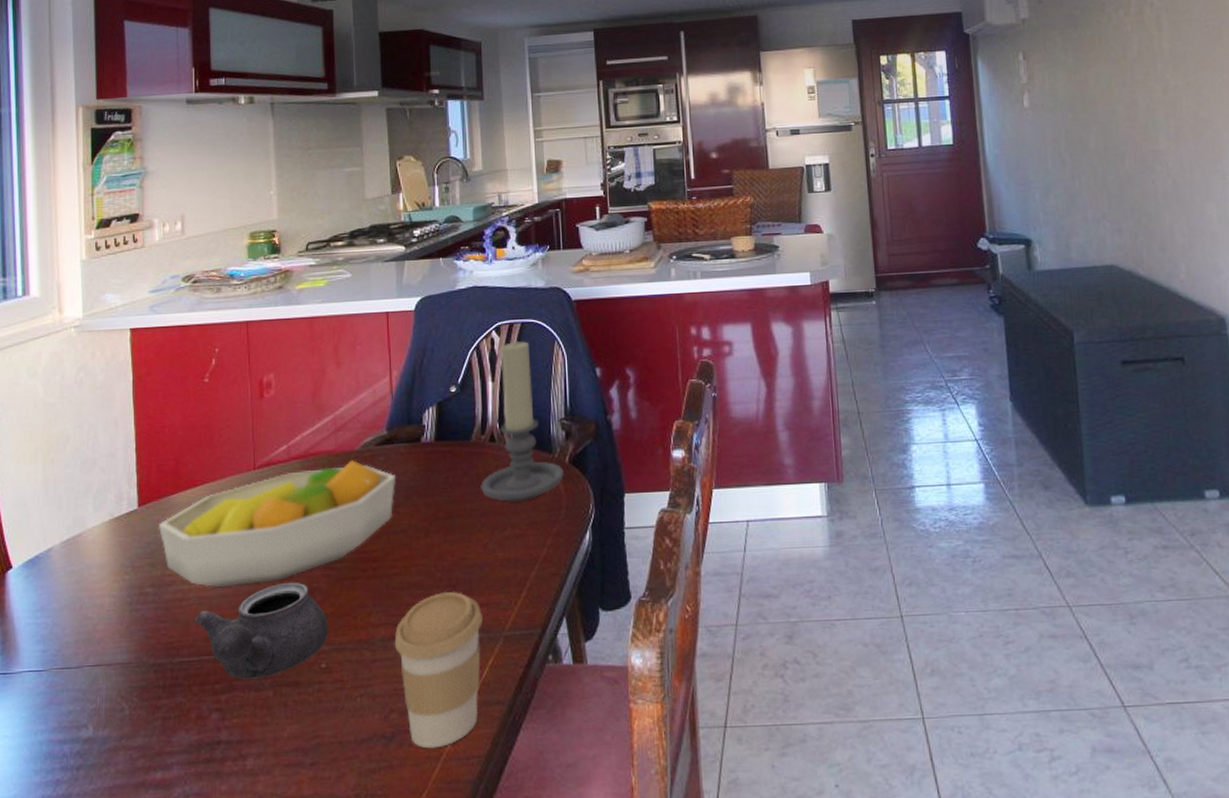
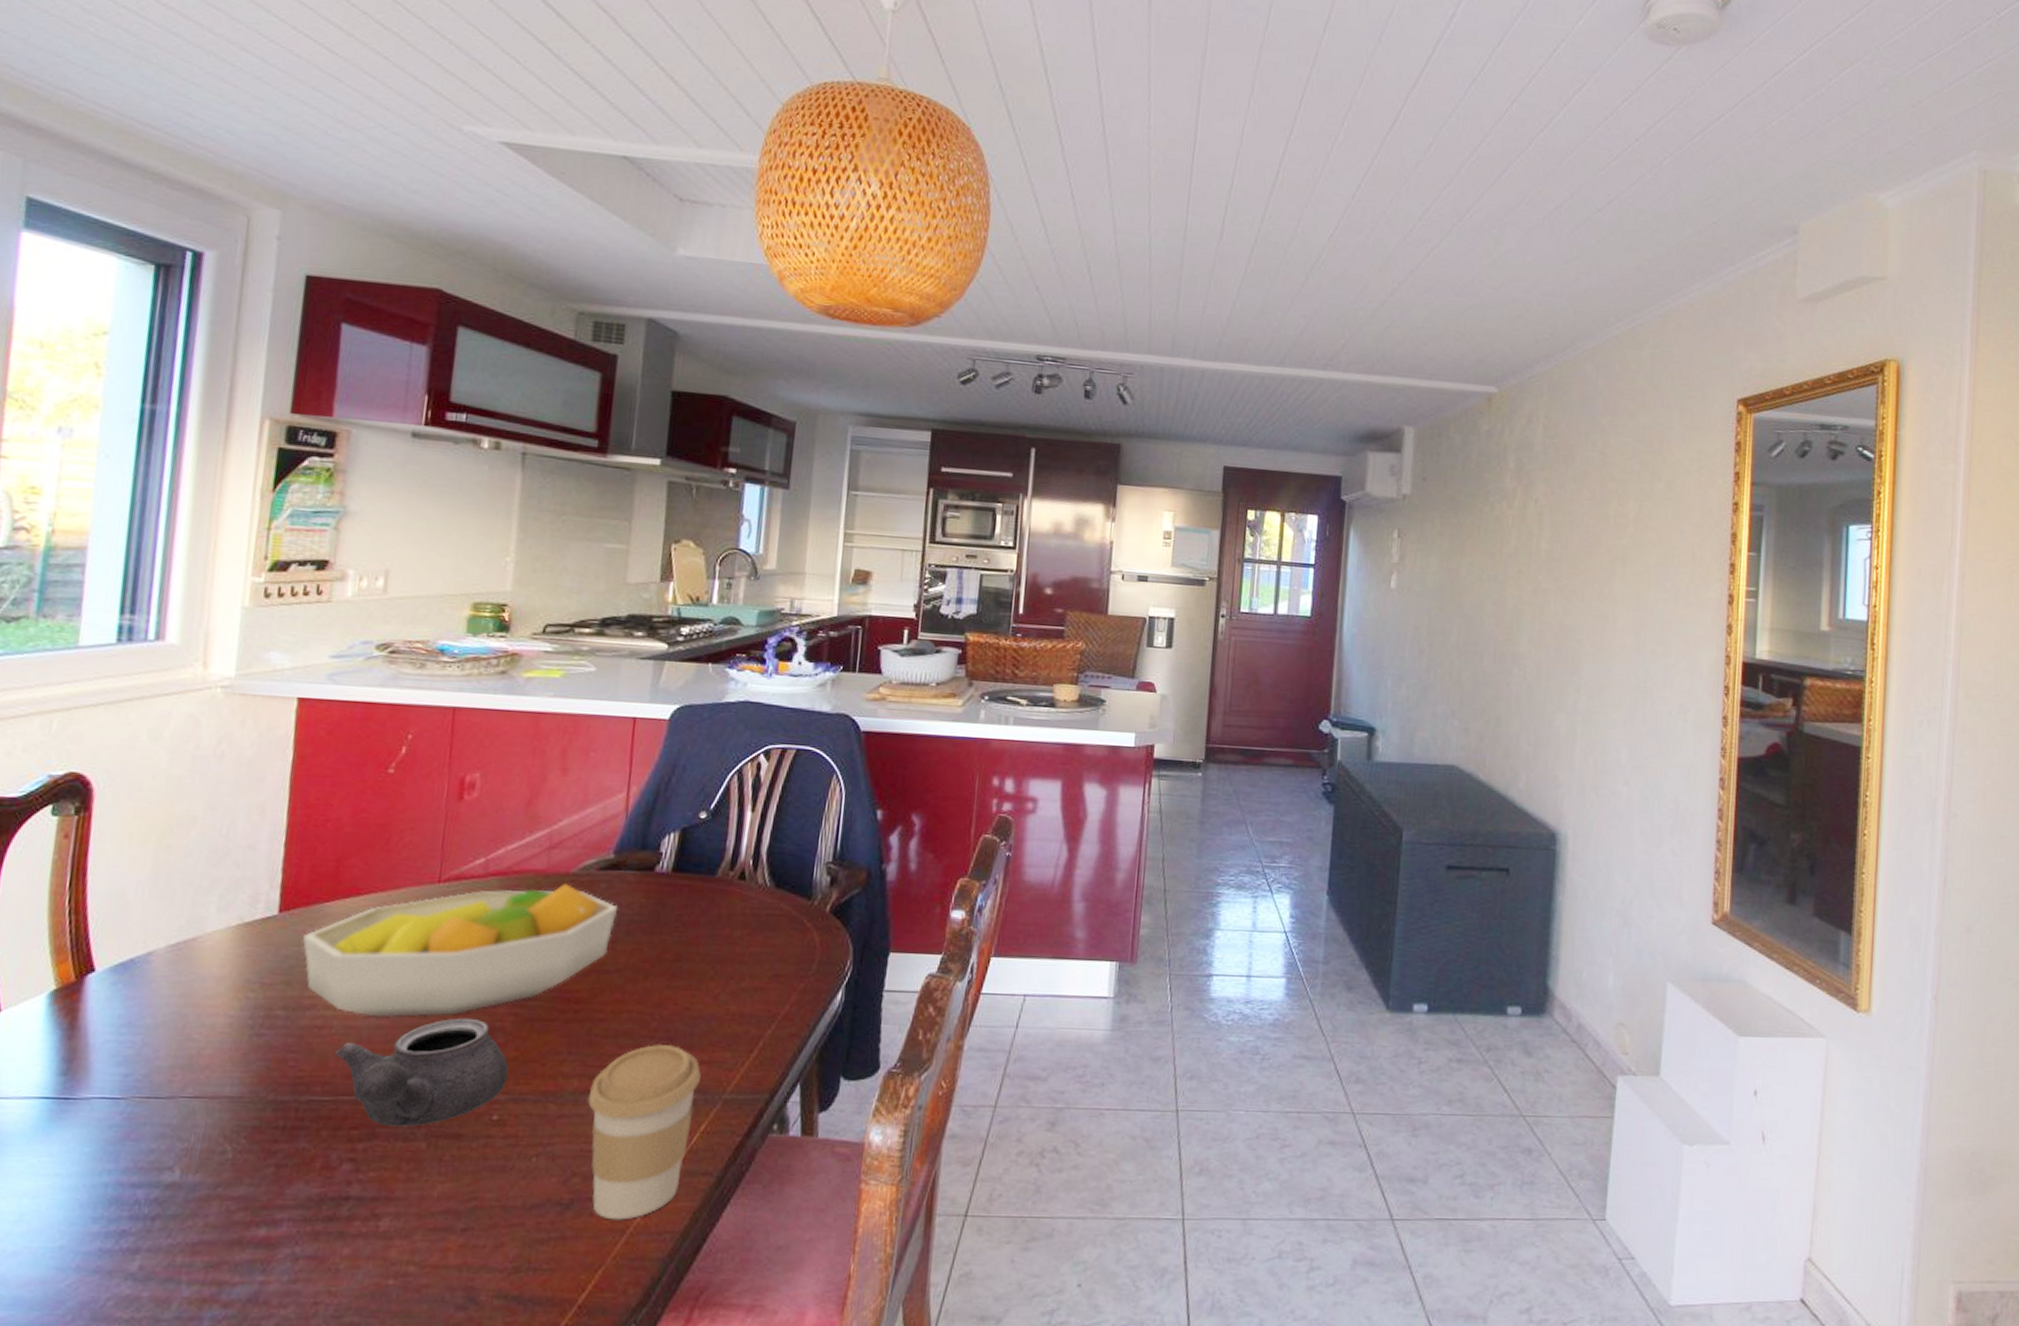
candle holder: present [481,340,564,502] -> none [720,768,822,950]

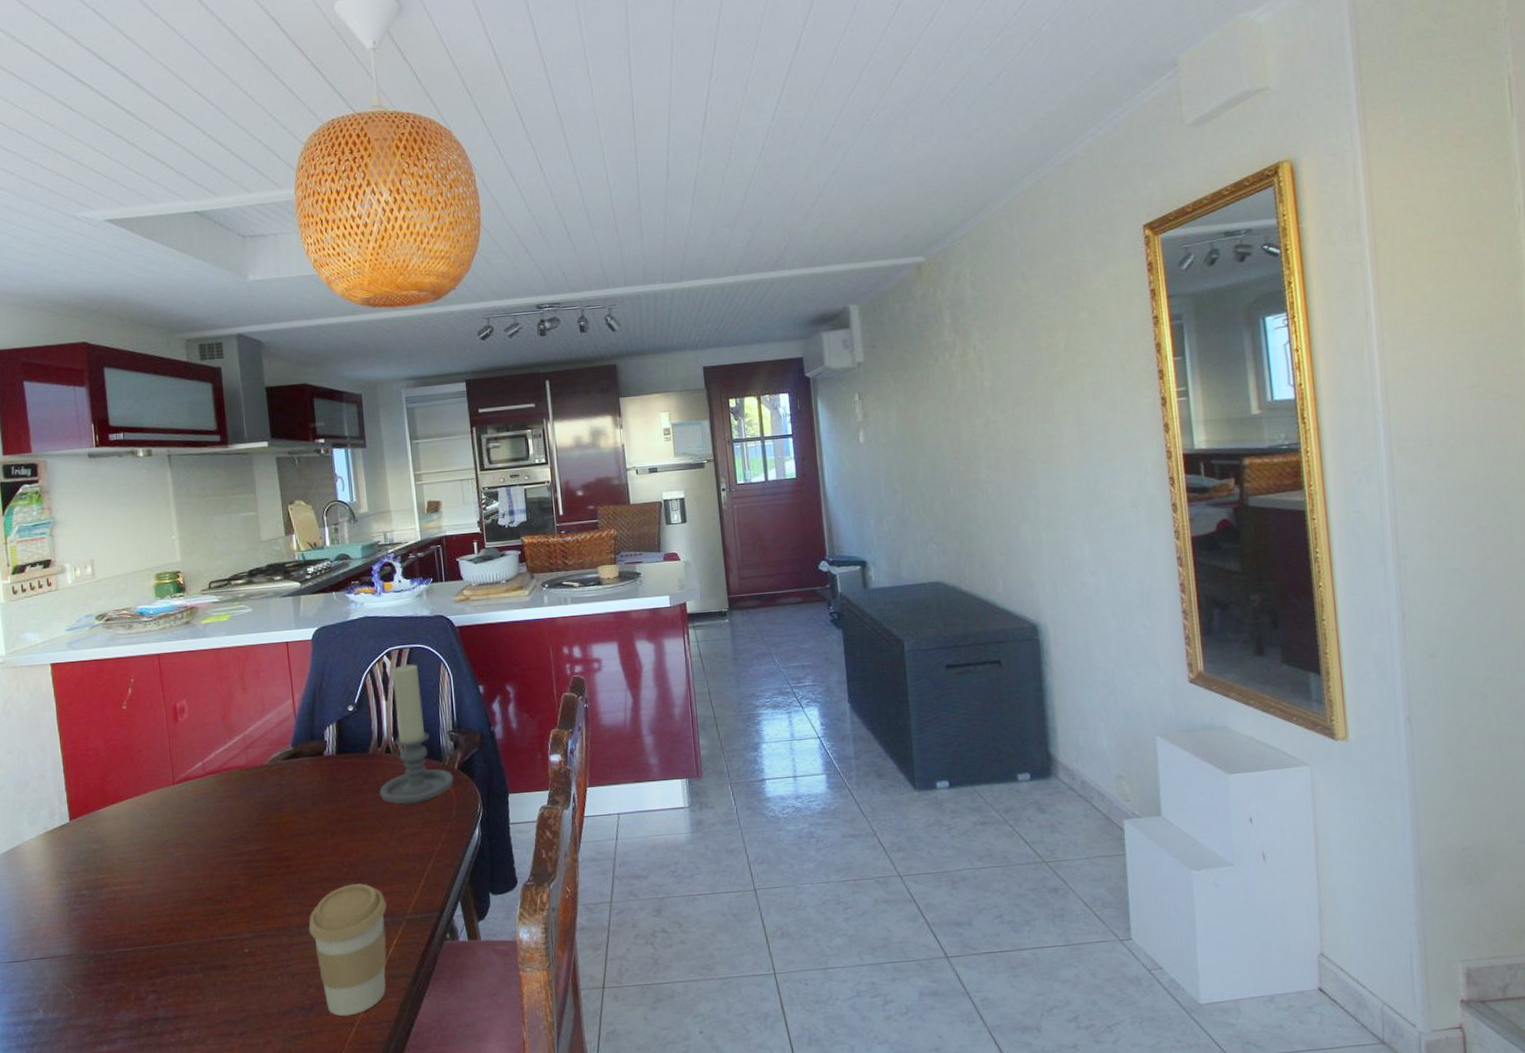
fruit bowl: present [301,884,619,1018] -> none [89,773,303,888]
teapot: present [334,1017,509,1127] -> none [127,880,250,965]
candle holder: none [720,768,822,950] -> present [379,663,454,805]

